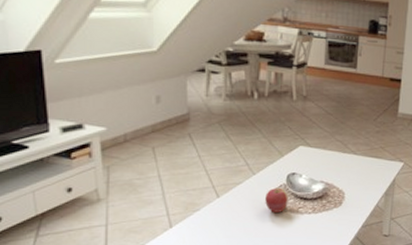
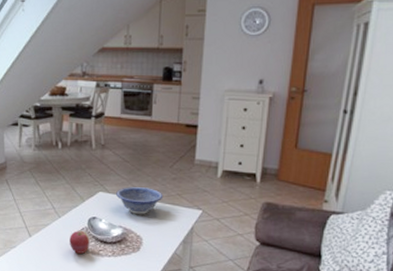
decorative bowl: none [318,140,367,168] -> present [116,187,164,214]

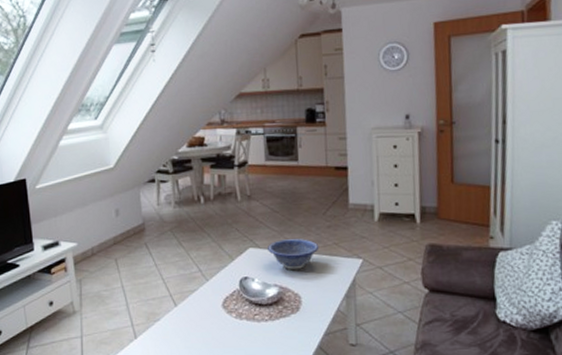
apple: present [70,230,90,254] -> none [220,293,243,321]

